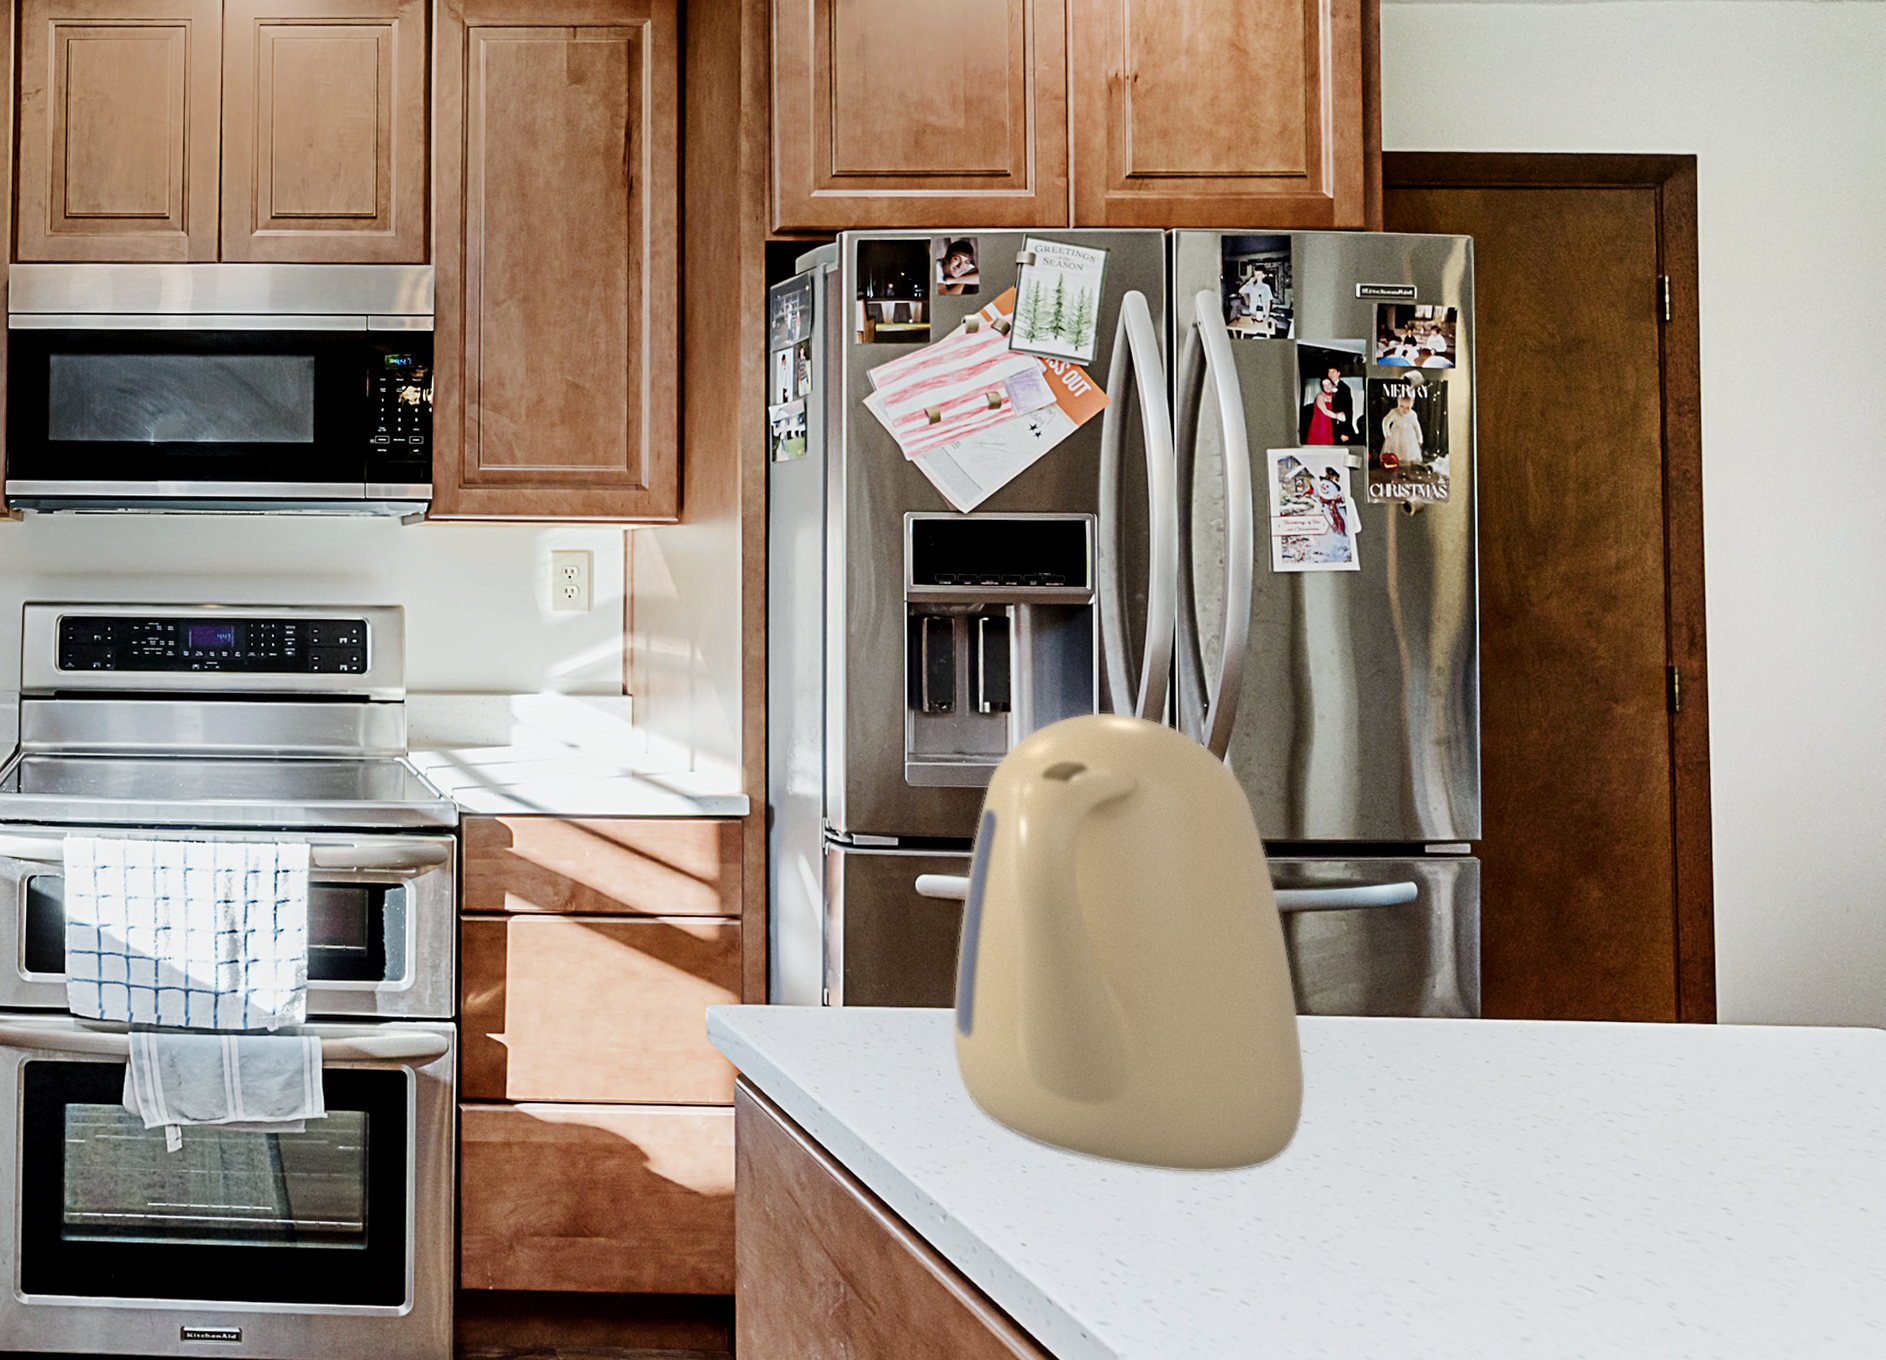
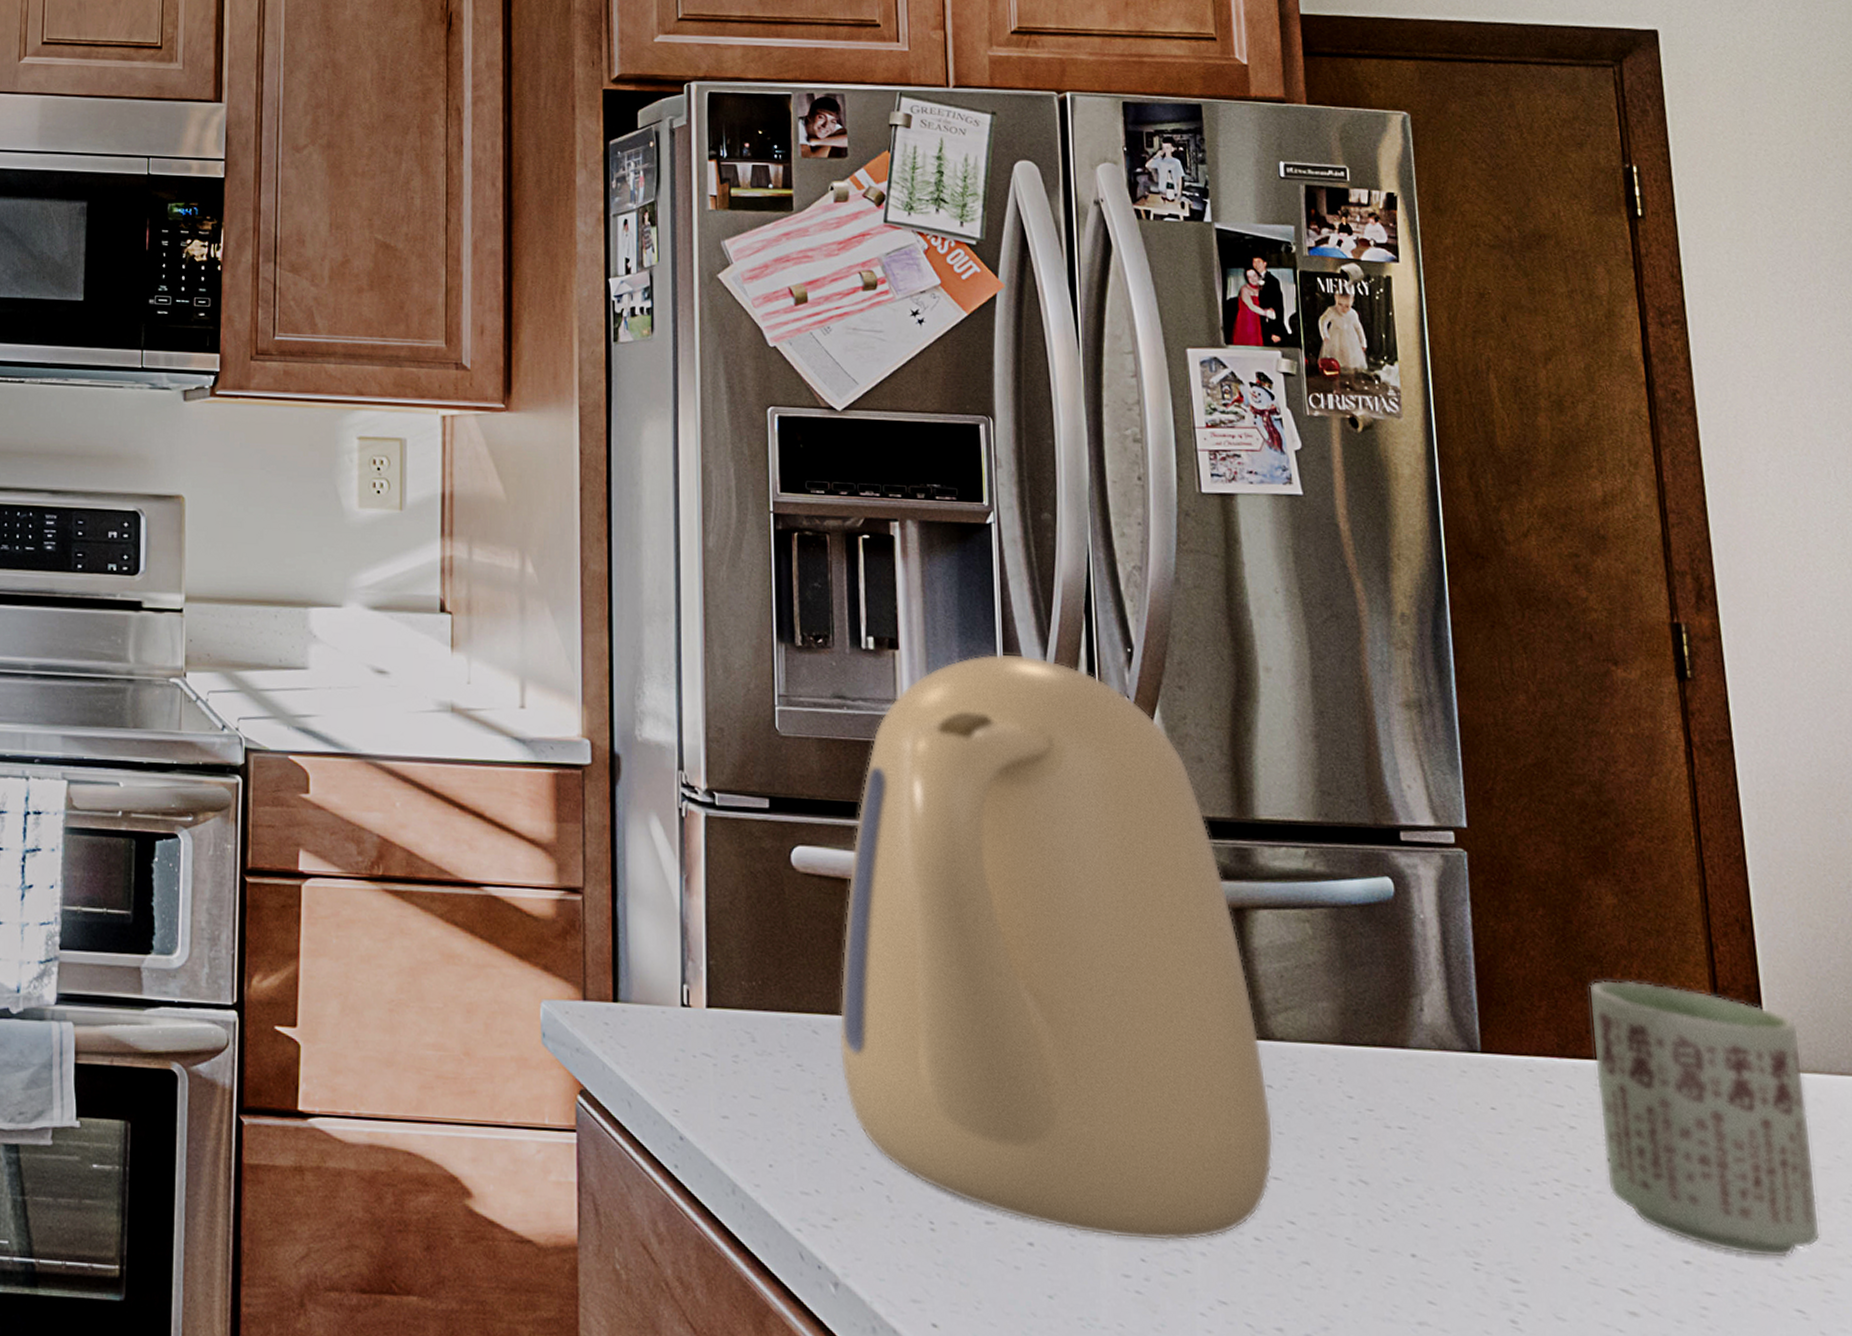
cup: none [1573,957,1747,1169] -> present [1589,979,1820,1259]

